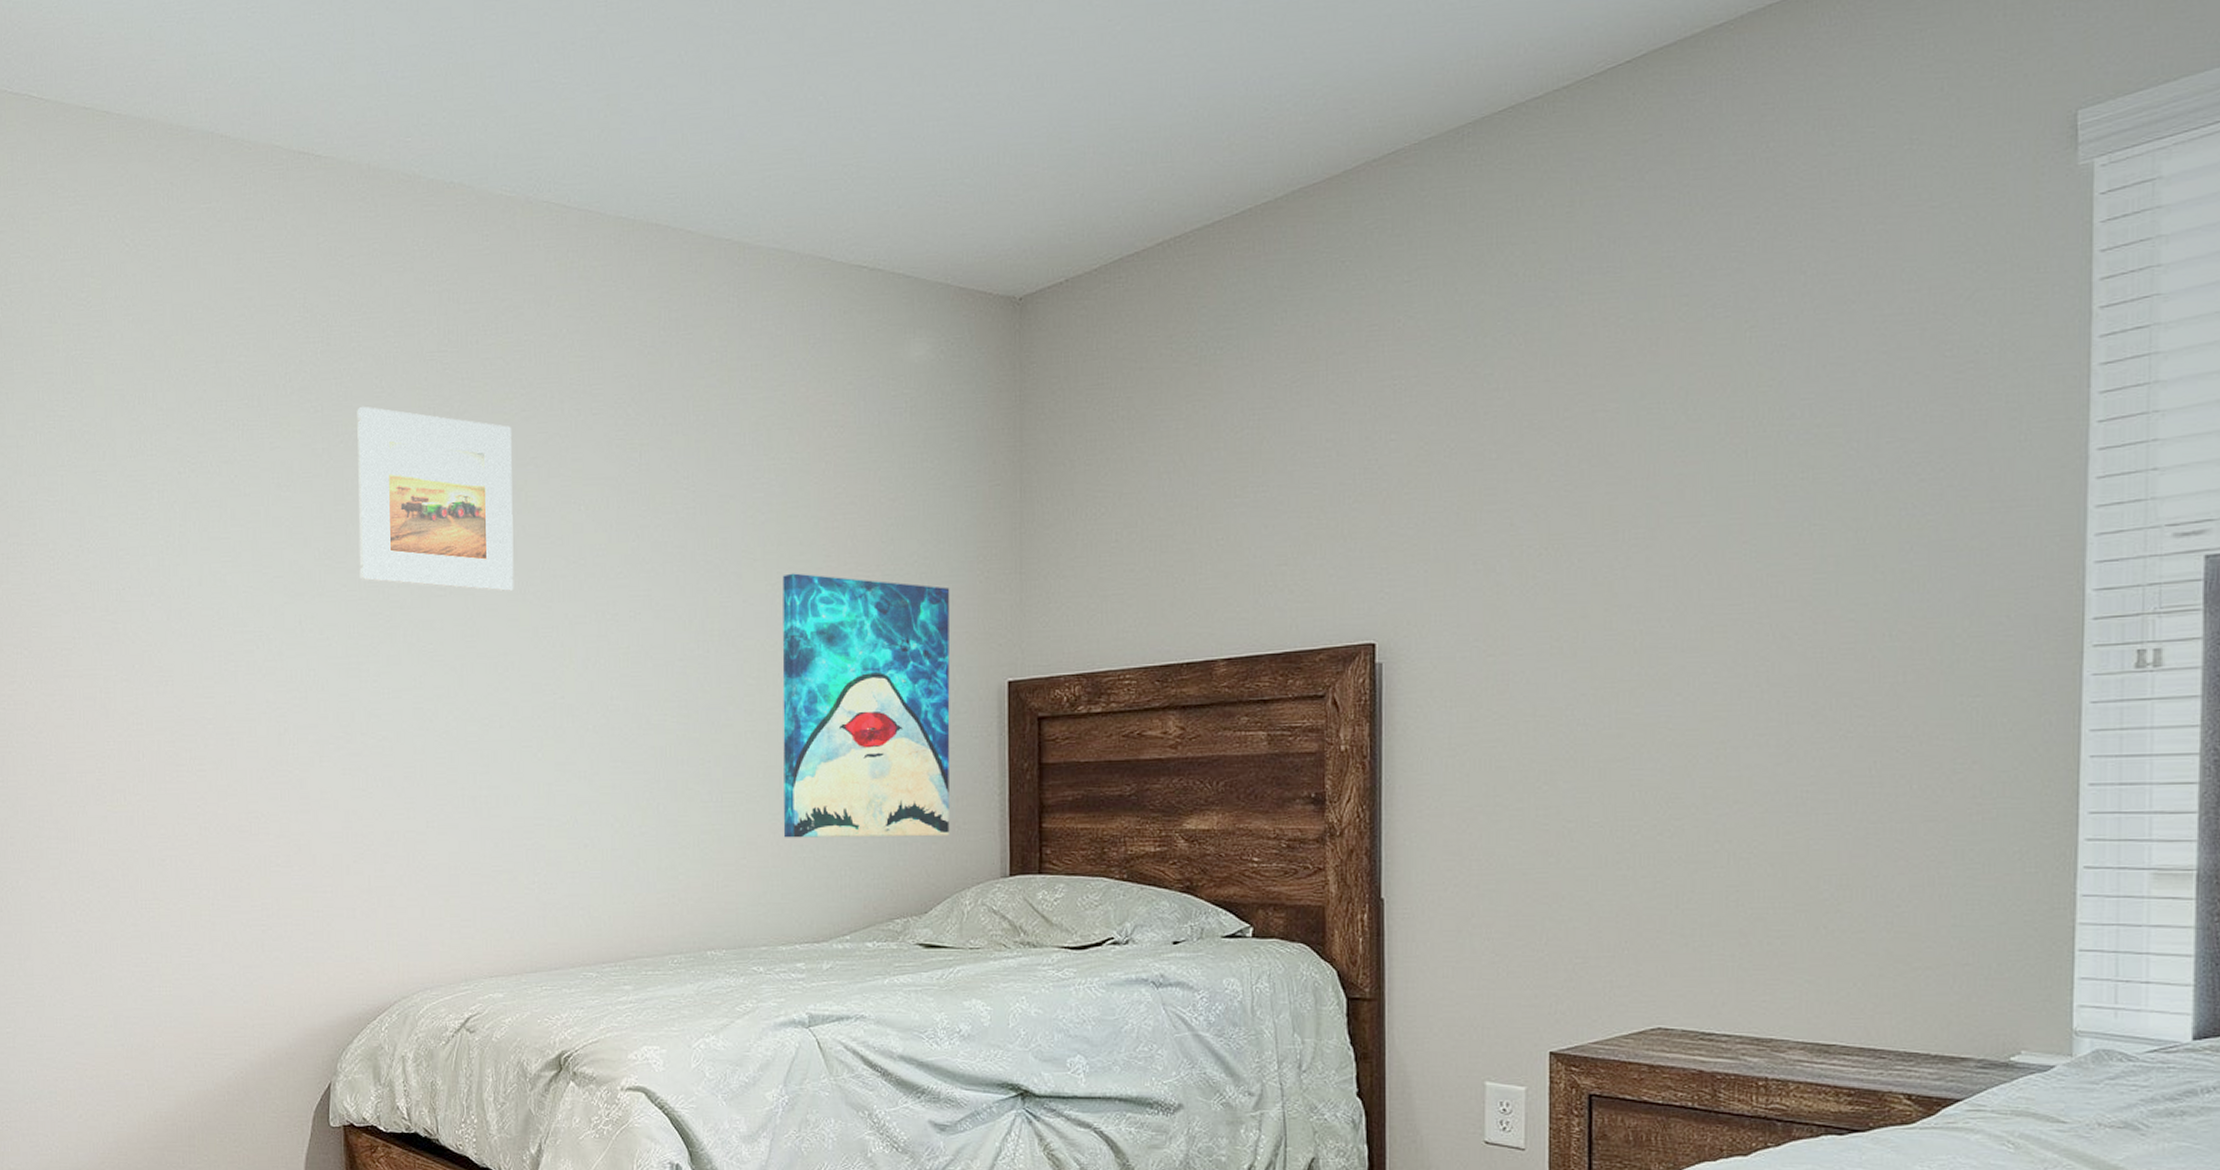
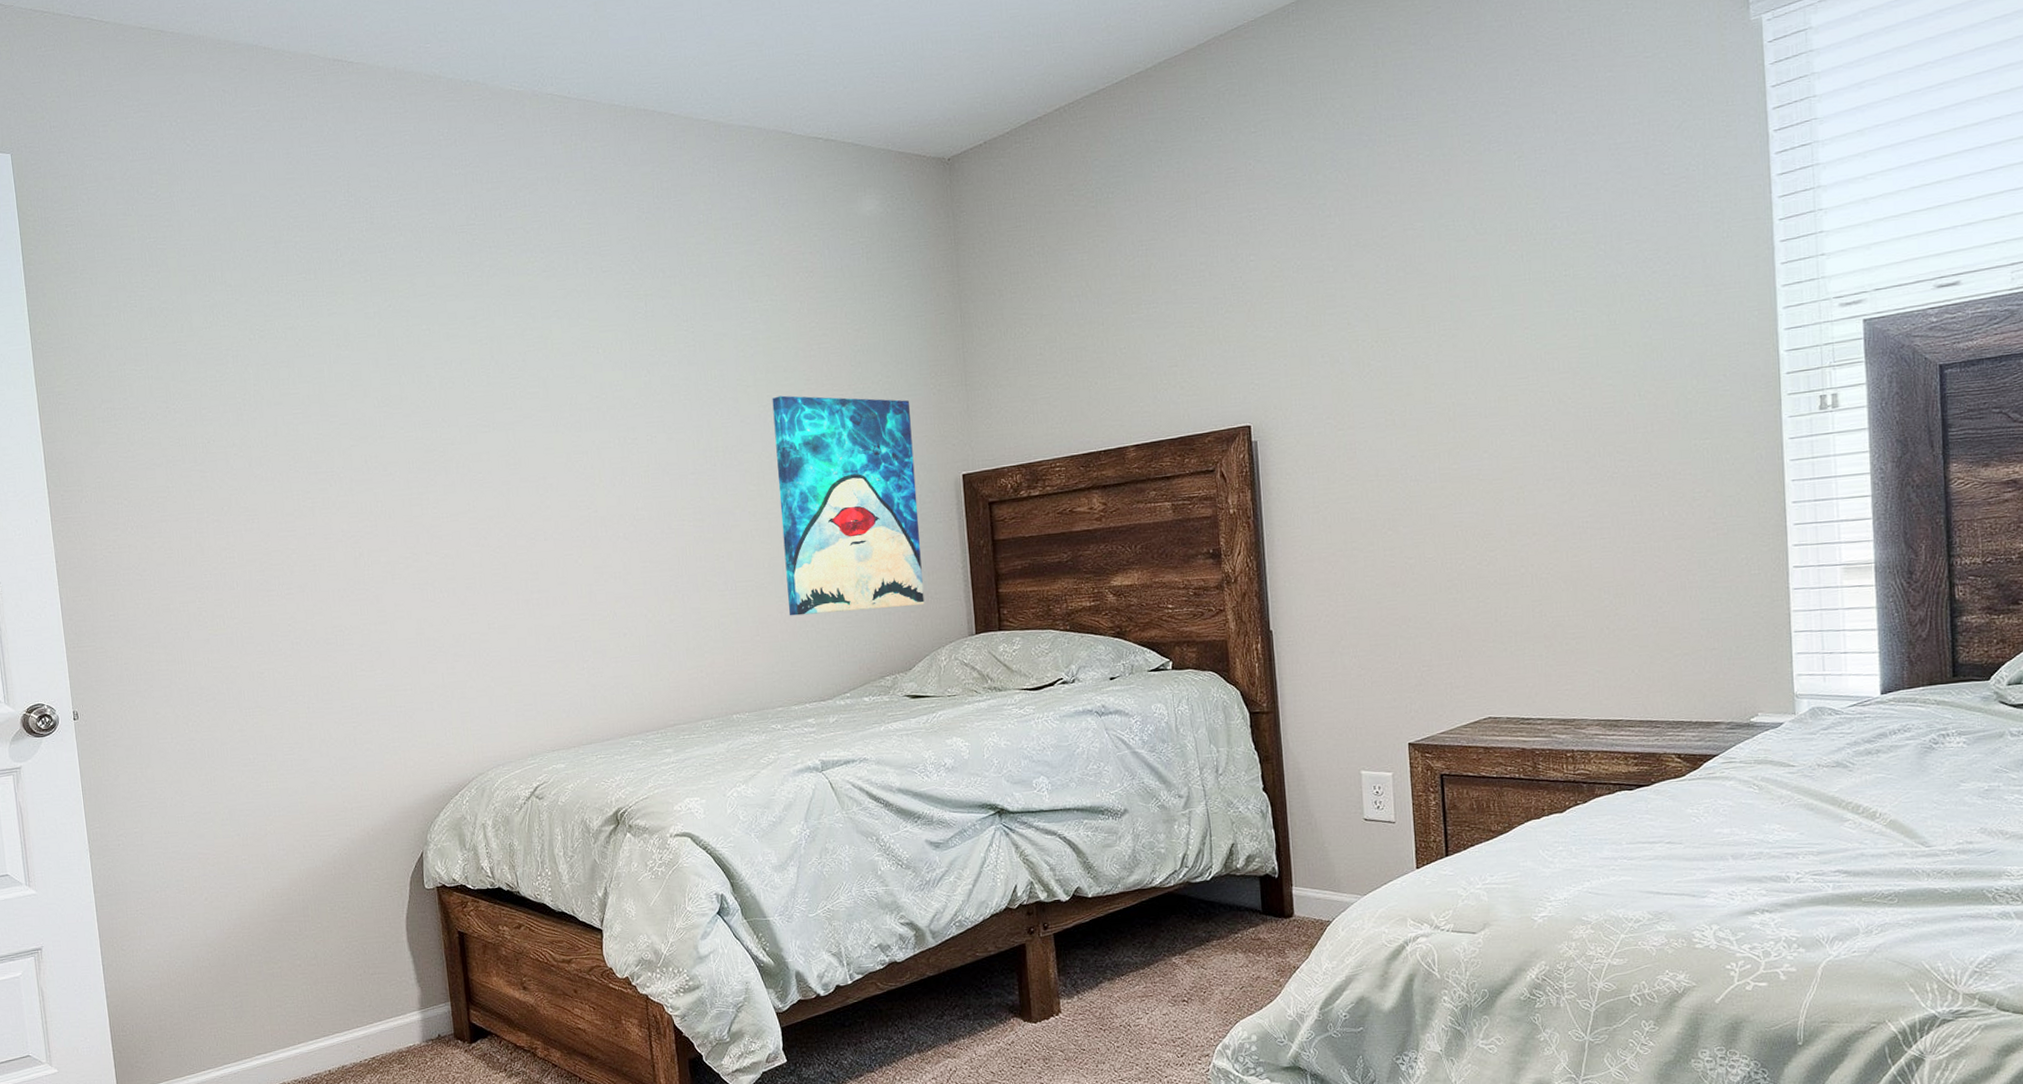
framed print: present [357,406,514,591] -> none [401,274,548,426]

